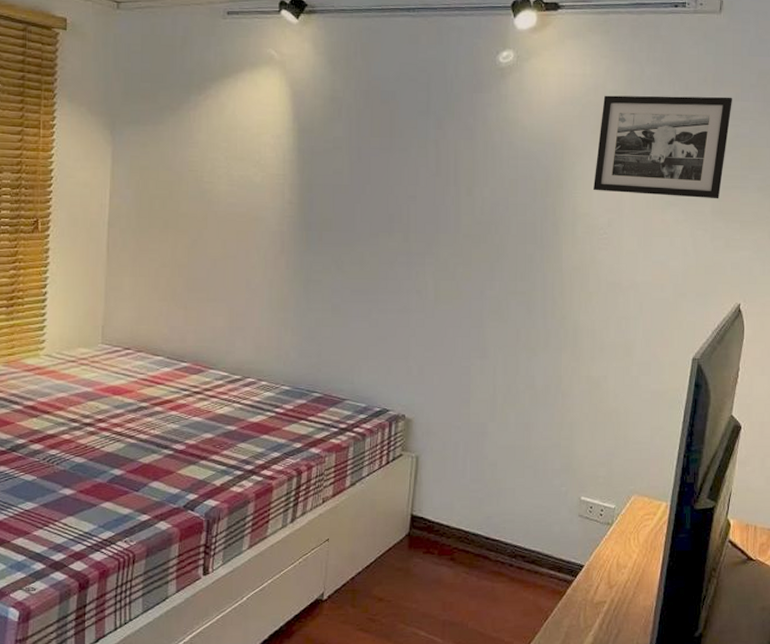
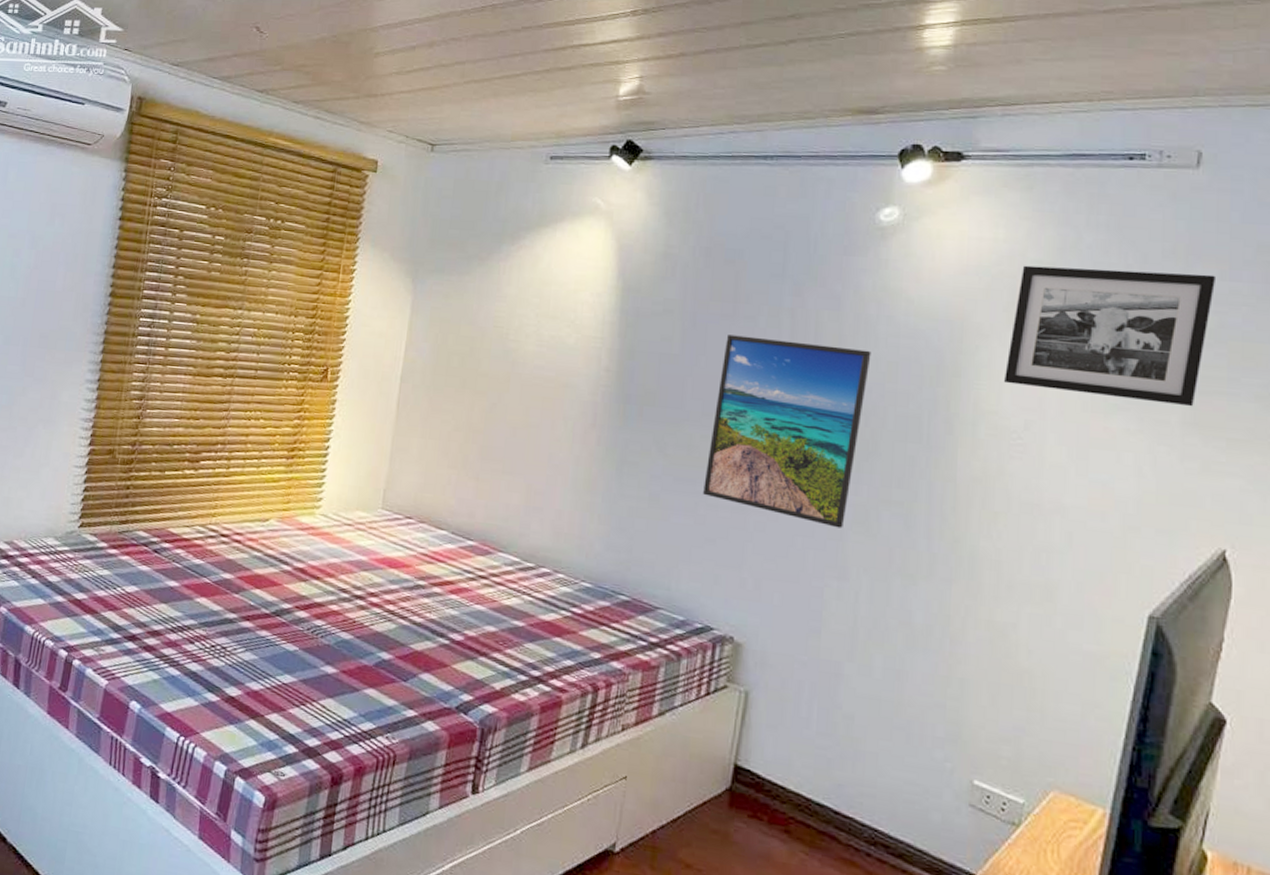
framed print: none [375,165,498,318] -> present [703,335,871,529]

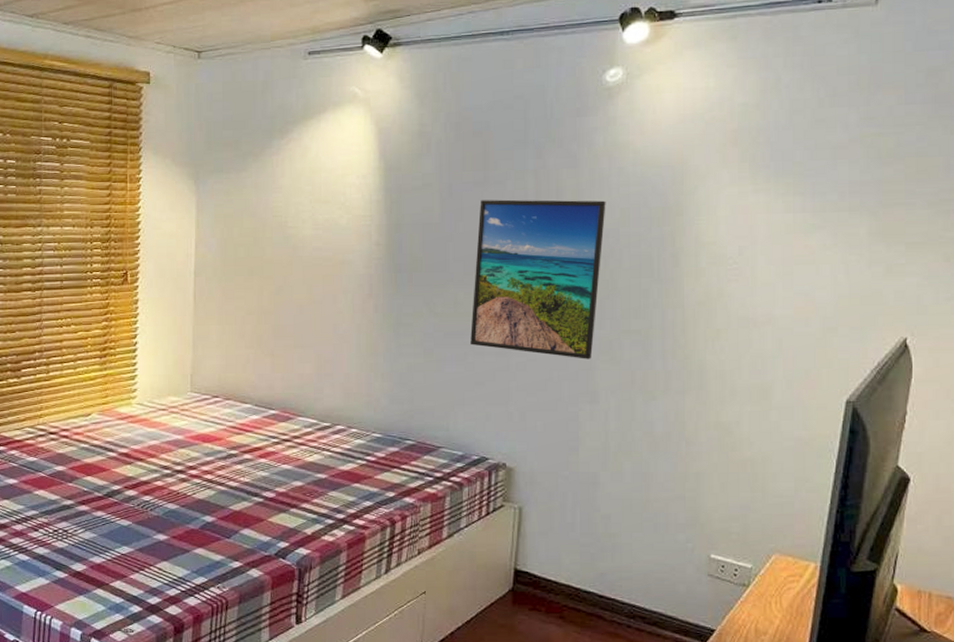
picture frame: present [1003,265,1215,407] -> none [719,100,893,219]

